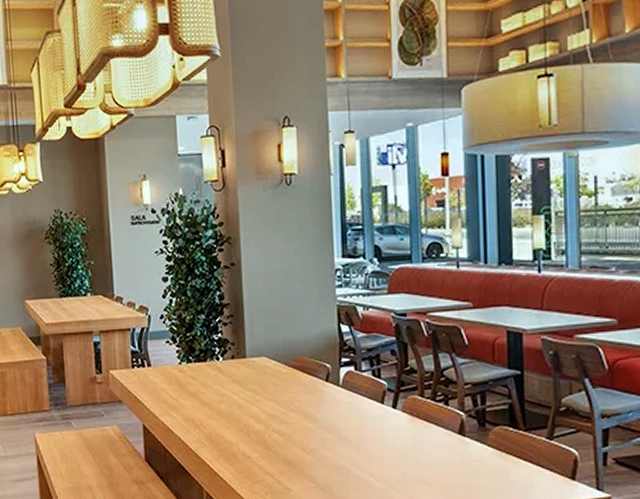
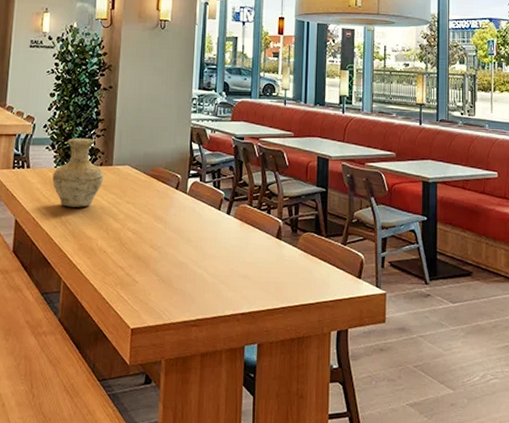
vase: none [178,327,238,408] -> present [52,137,104,208]

